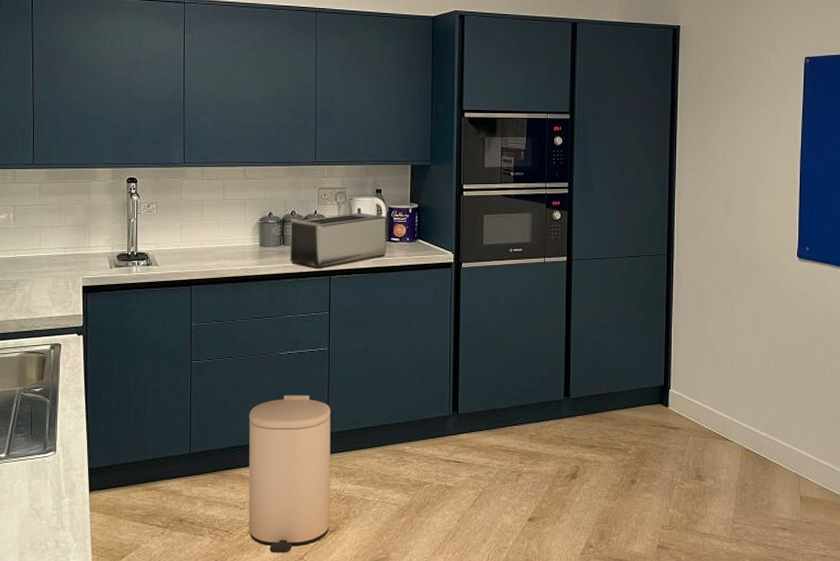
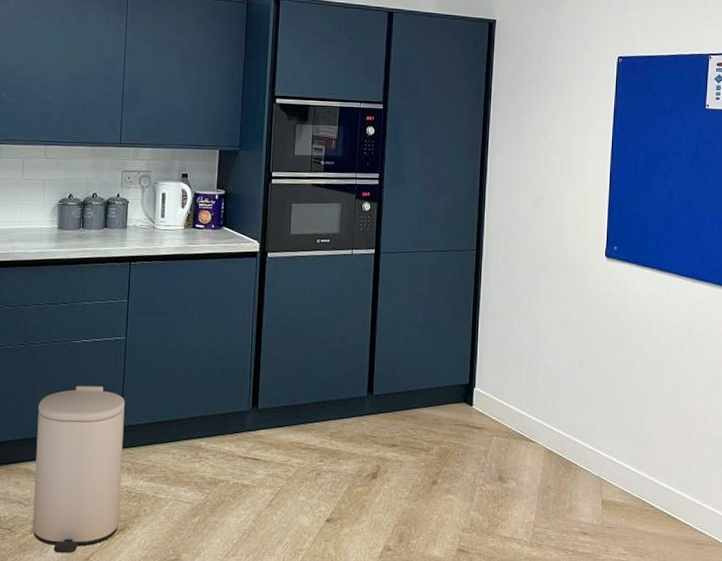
toaster: present [290,213,387,270] -> none [89,197,192,255]

